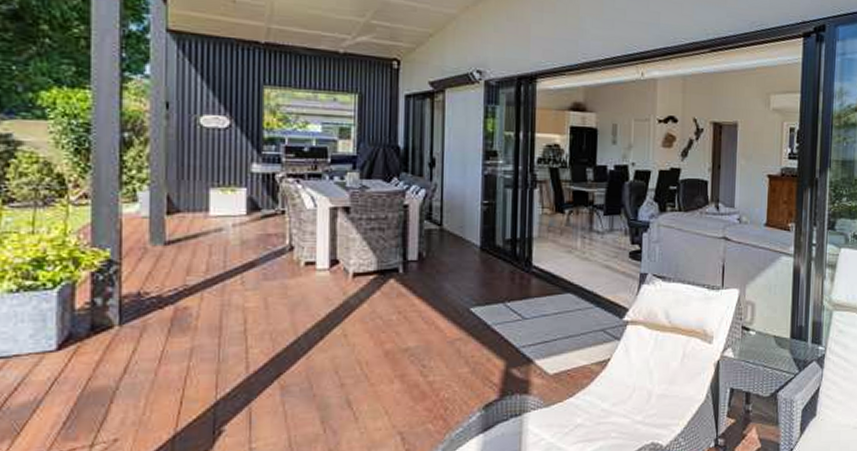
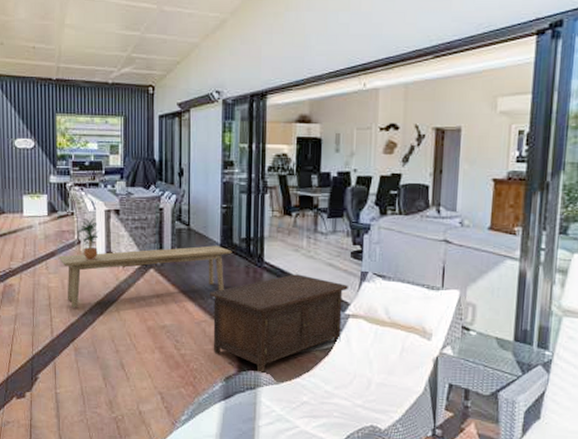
bench: none [260,249,495,334] -> present [58,245,232,308]
potted plant: none [289,217,320,271] -> present [77,217,99,260]
cabinet: none [466,279,626,397] -> present [210,274,348,374]

